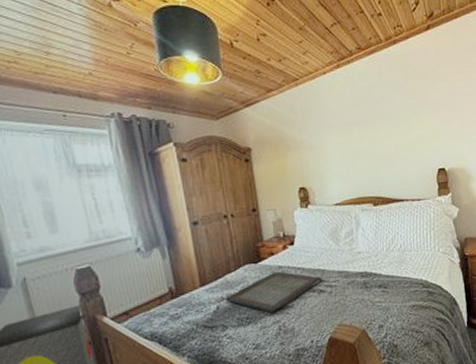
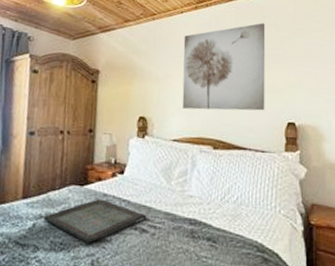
wall art: none [330,73,417,172] -> present [182,23,266,111]

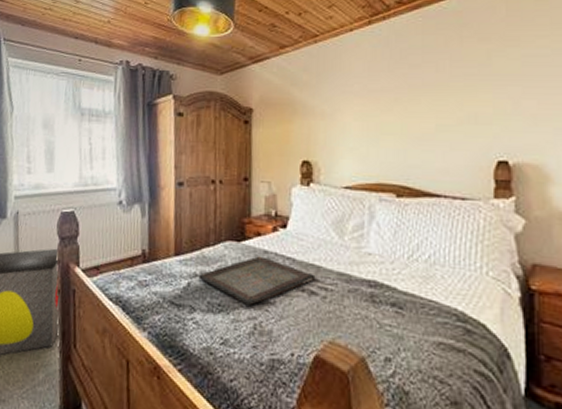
wall art: present [182,23,266,111] -> none [354,34,466,150]

